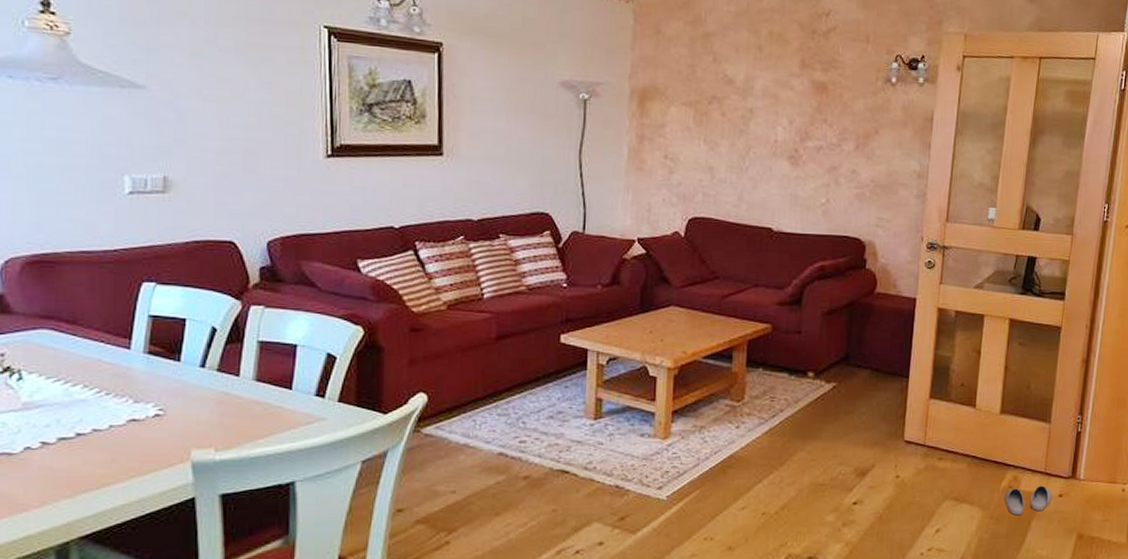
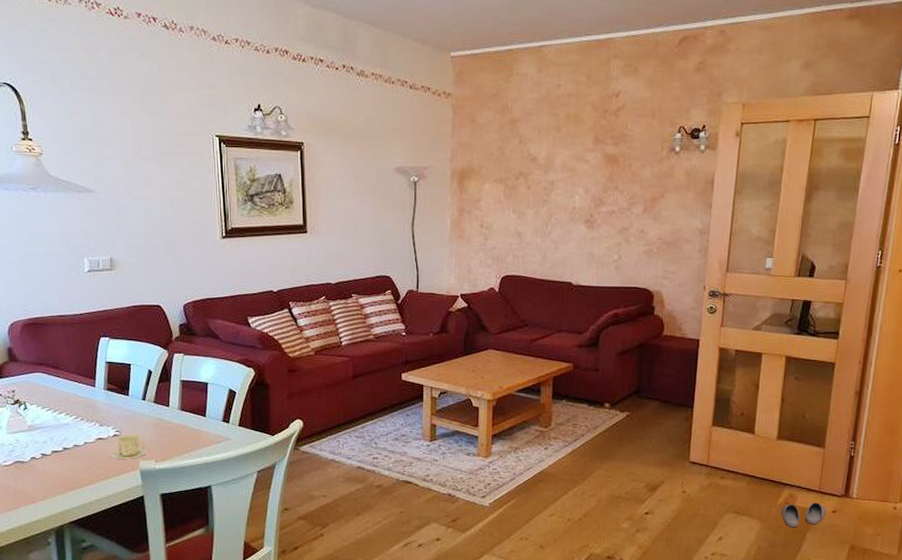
cup and saucer: none [147,414,206,448] -> present [110,434,149,459]

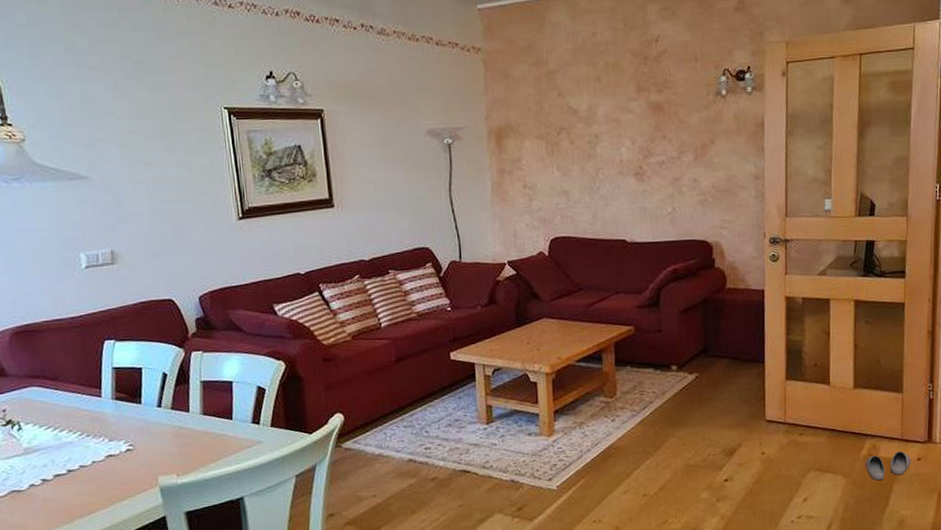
cup and saucer: present [110,434,149,459] -> none [123,447,169,477]

